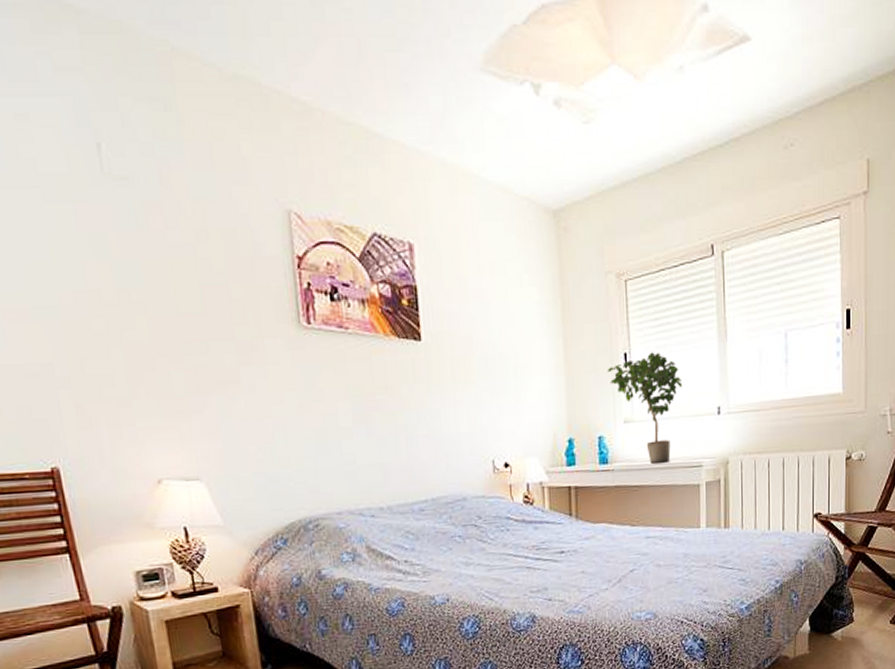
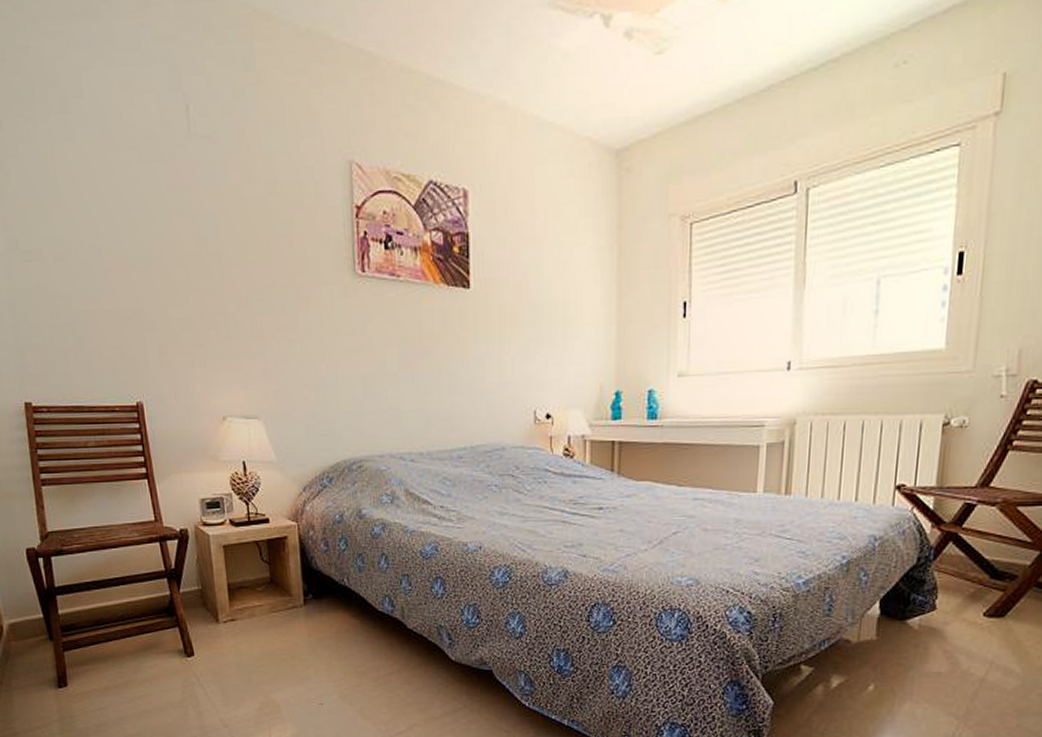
potted plant: present [608,352,683,465] -> none [664,301,748,422]

